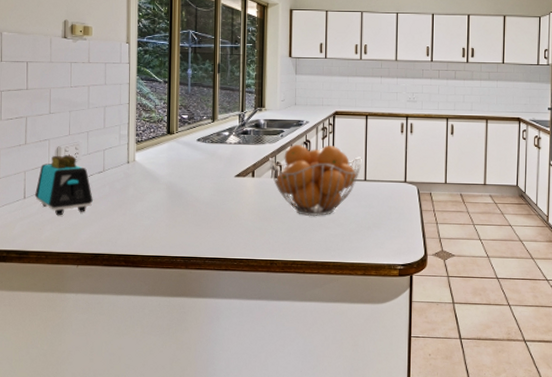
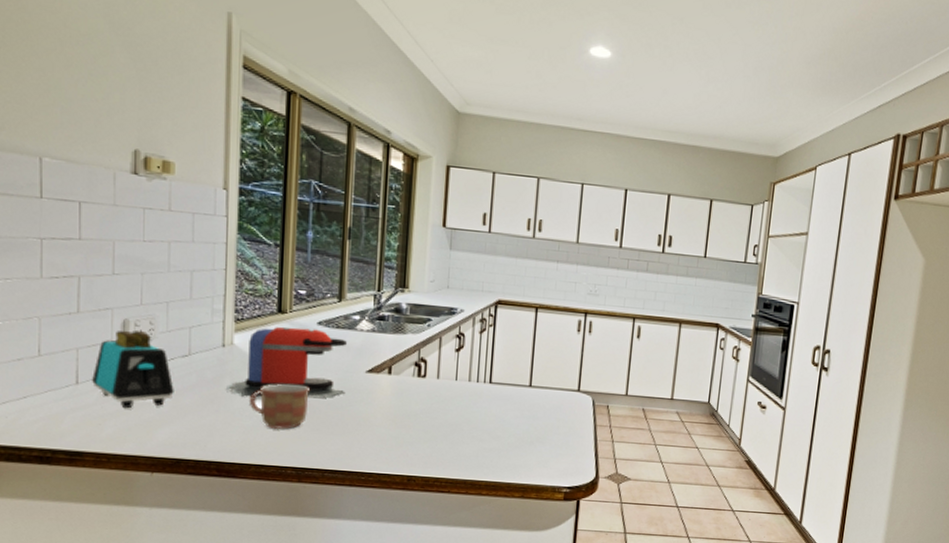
coffee maker: none [131,144,220,202] -> present [227,327,347,398]
mug: none [147,189,192,227] -> present [249,383,309,430]
fruit basket: present [269,144,362,217] -> none [411,336,528,427]

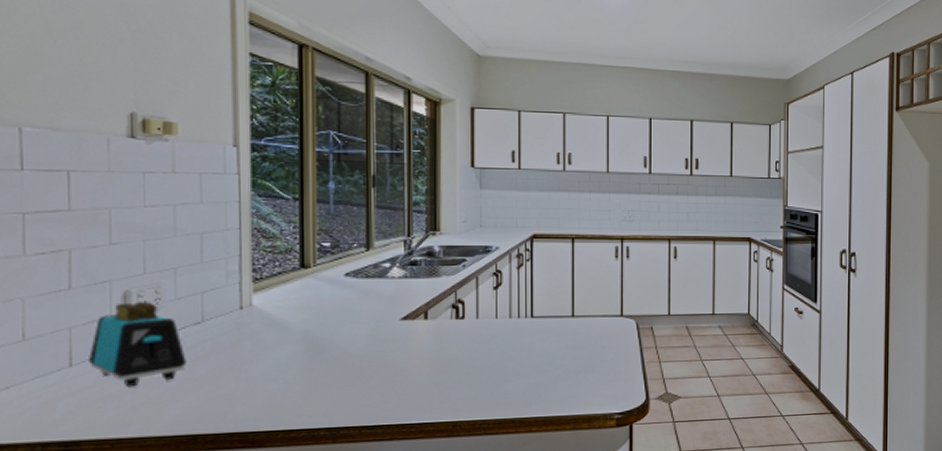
coffee maker: present [227,327,347,398] -> none [247,281,380,360]
mug: present [249,383,309,430] -> none [272,340,340,391]

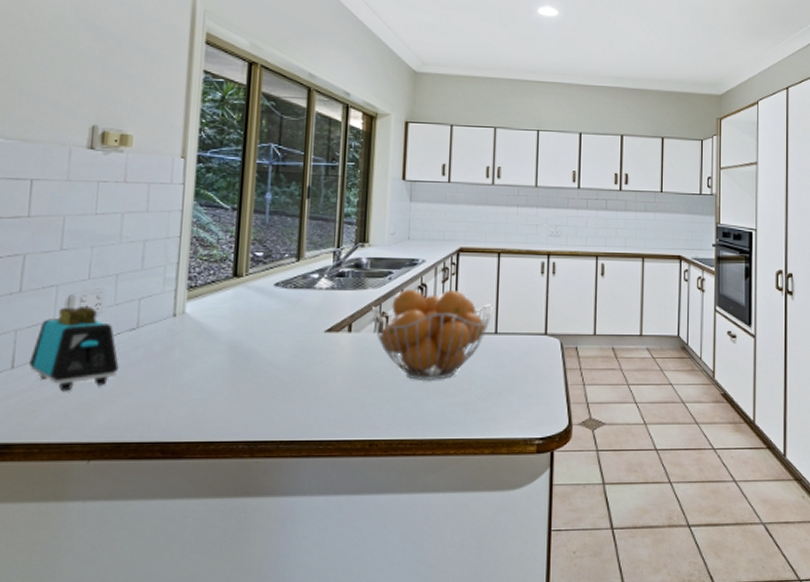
fruit basket: none [448,275,568,364] -> present [372,288,492,381]

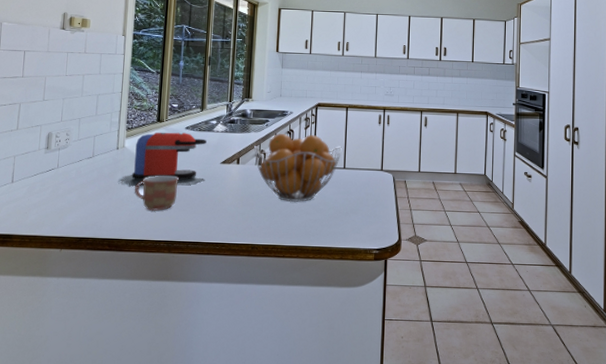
toaster: present [29,307,119,392] -> none [23,140,81,200]
coffee maker: none [176,291,305,368] -> present [118,132,207,187]
mug: none [199,350,265,402] -> present [134,175,179,212]

